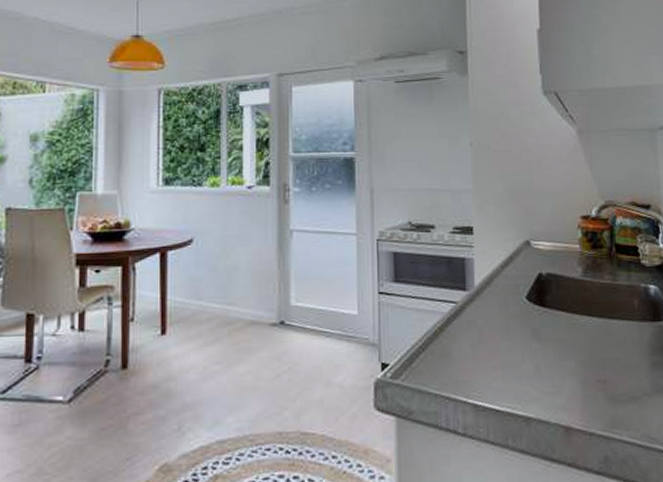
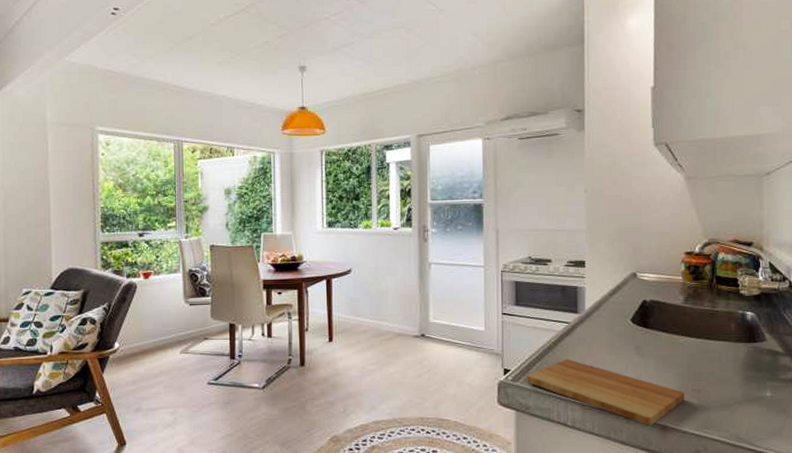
cutting board: none [408,348,589,429] -> present [526,359,684,426]

